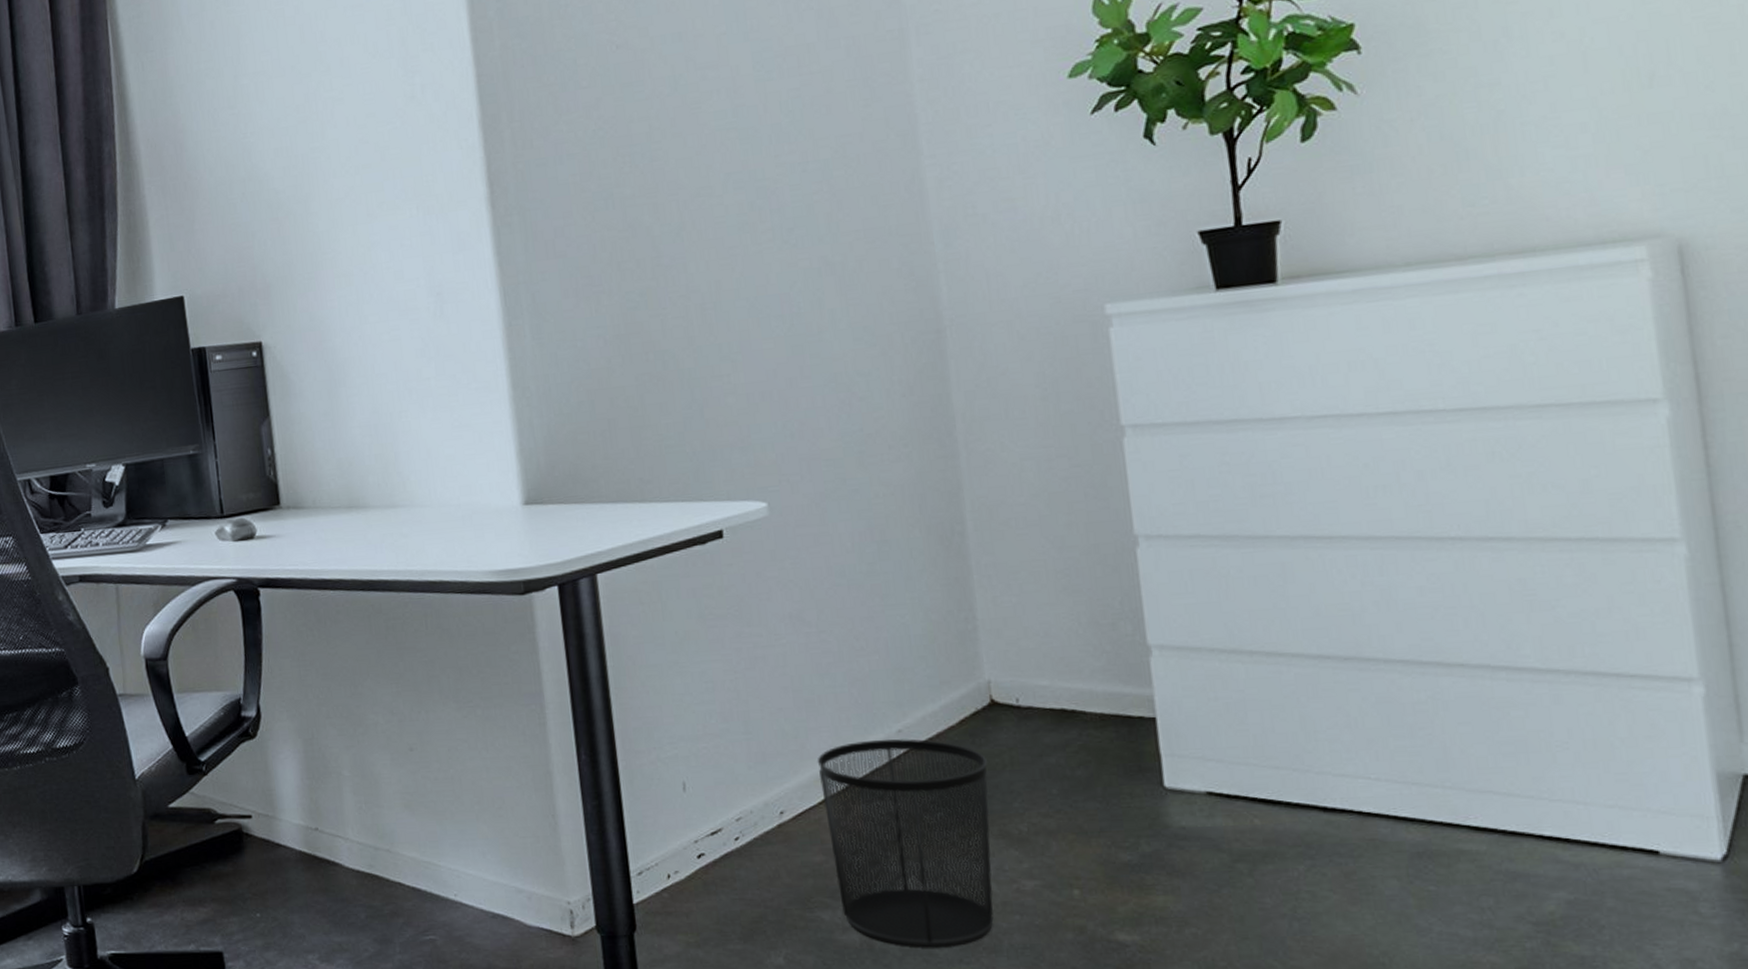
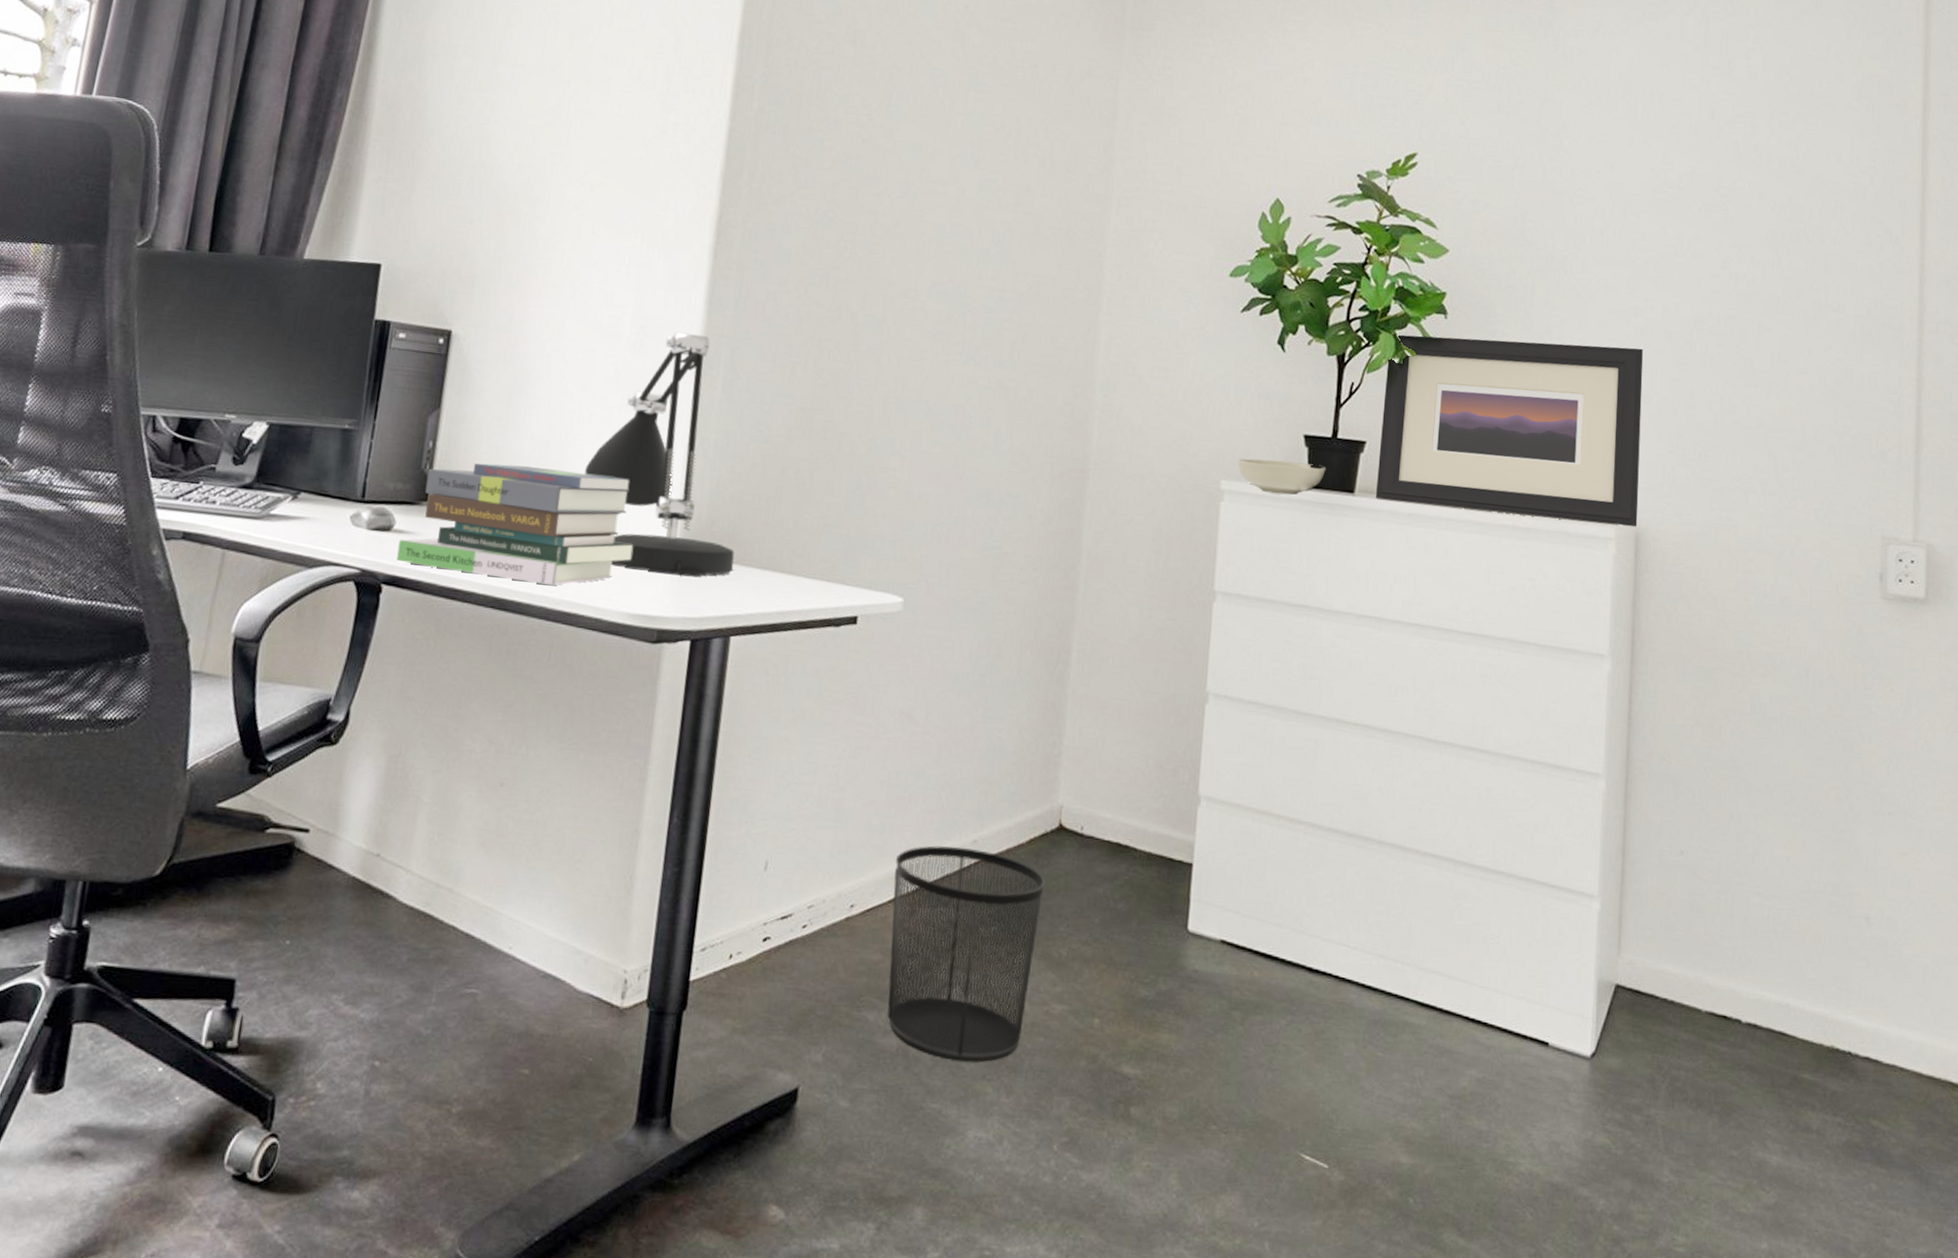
books: none [264,443,481,565] -> present [396,463,633,586]
desk lamp: none [416,287,584,528] -> present [585,332,734,576]
bowl: none [1120,260,1235,307] -> present [1237,458,1326,496]
picture frame: none [1290,20,1679,282] -> present [1375,334,1643,528]

